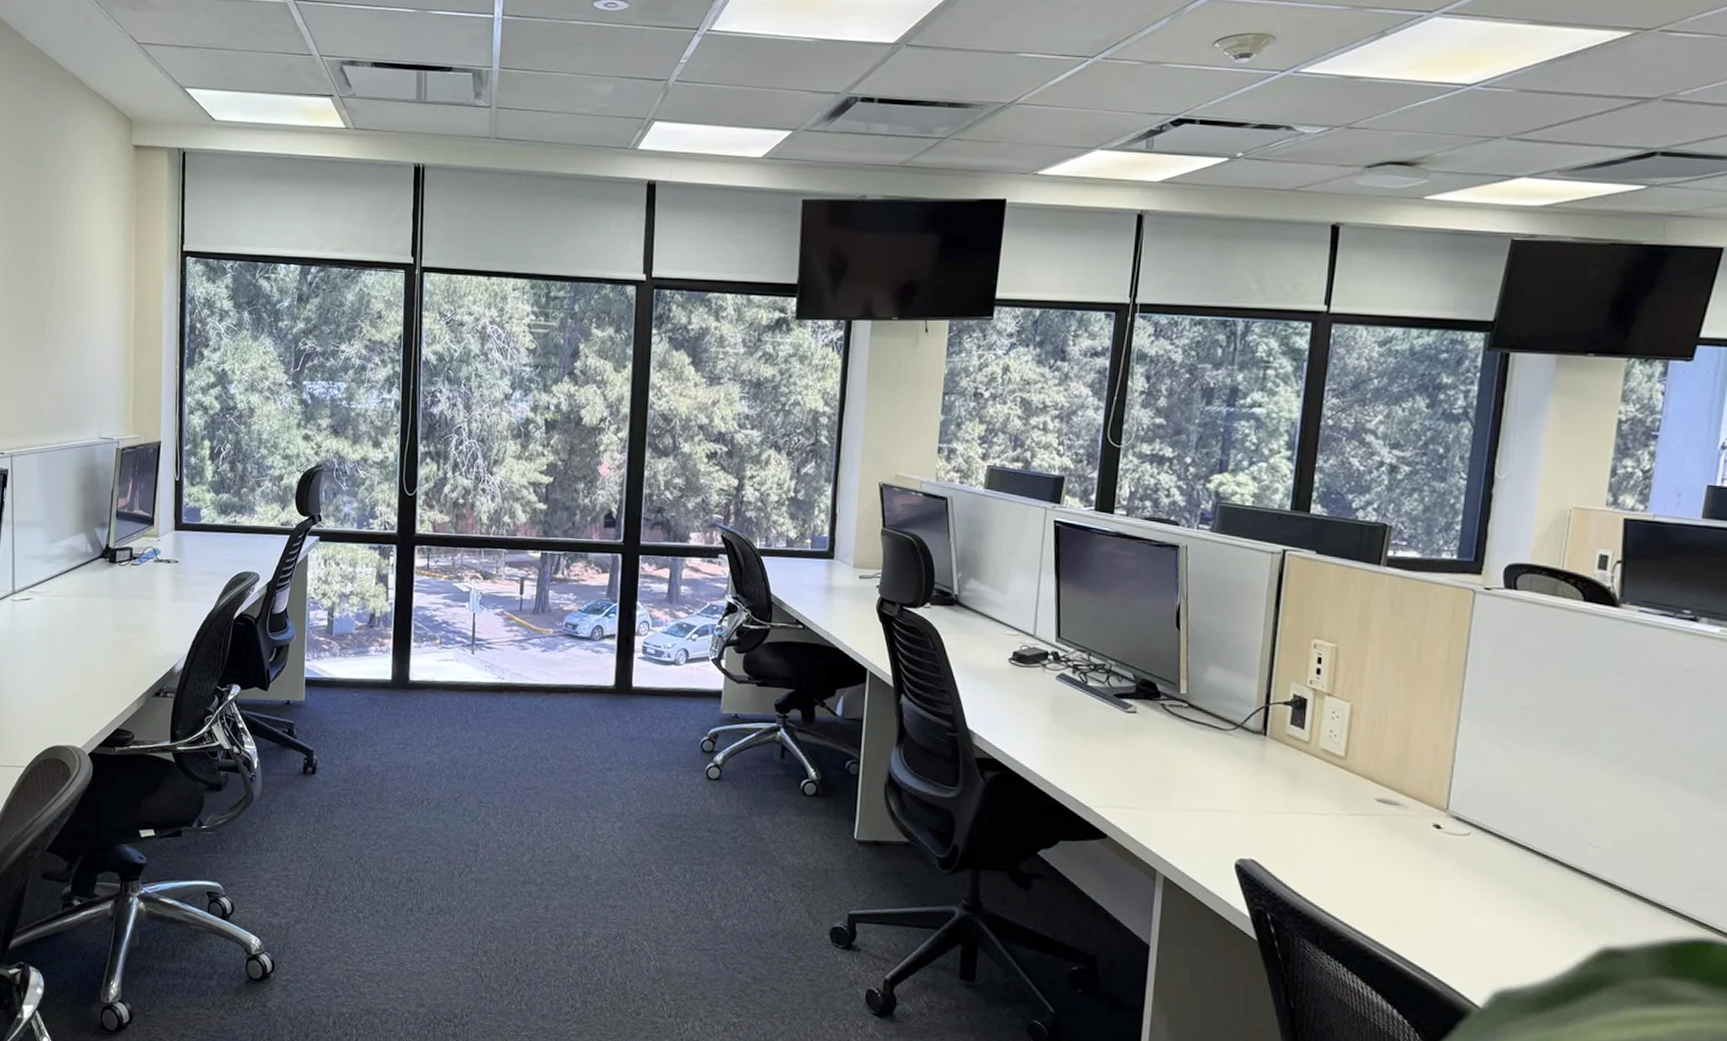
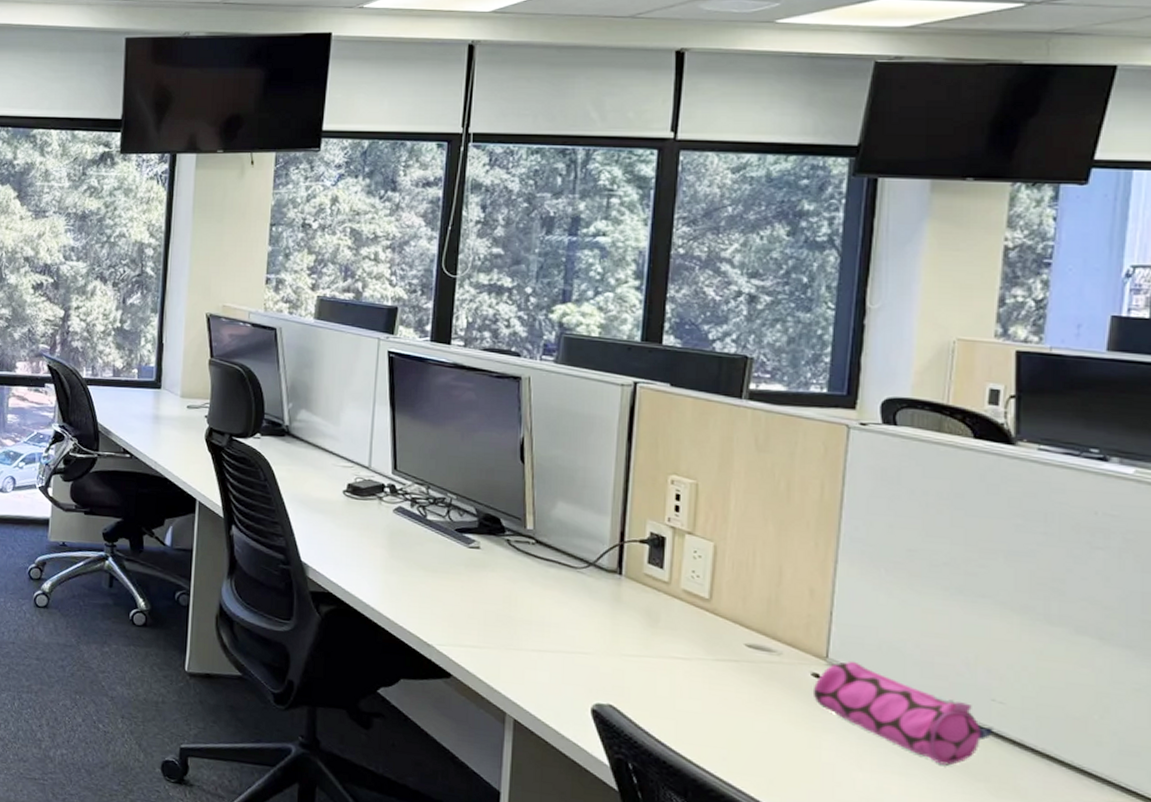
pencil case: none [1433,812,1589,906] -> present [812,660,993,766]

